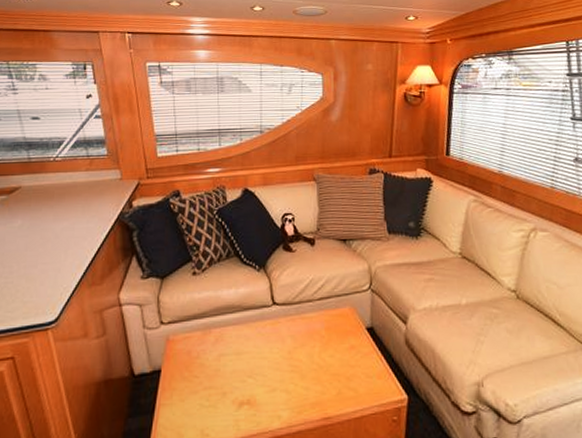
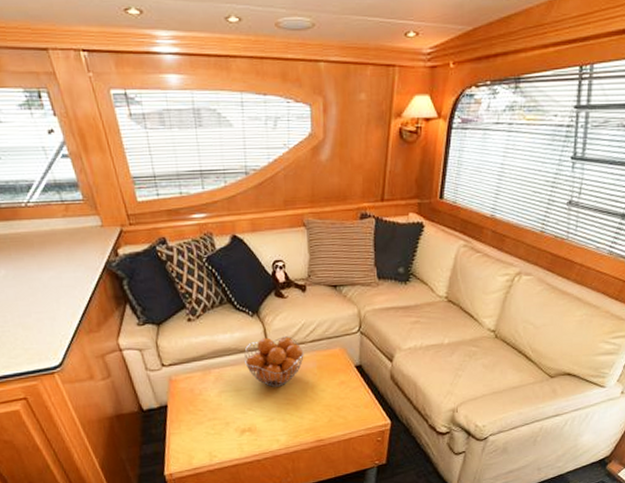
fruit basket: none [248,293,311,351] -> present [244,336,304,387]

